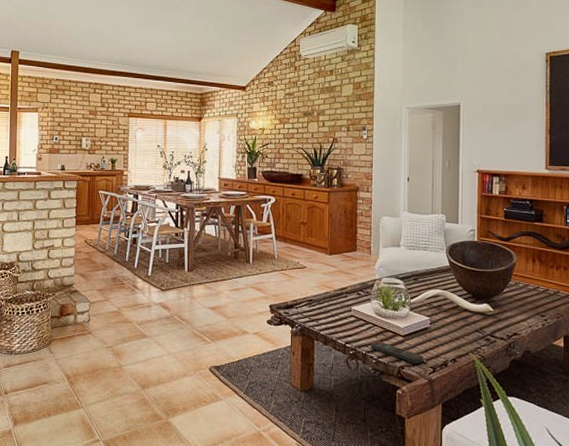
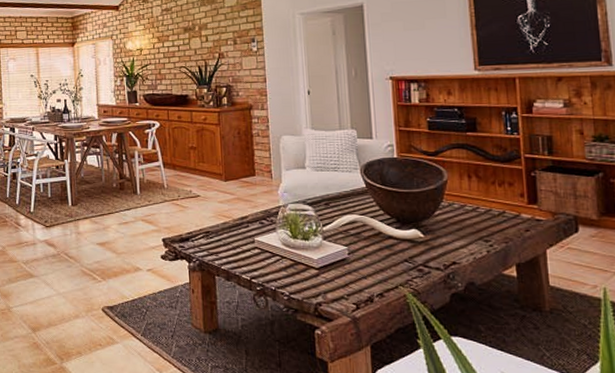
remote control: present [371,341,423,364] -> none [280,275,344,300]

